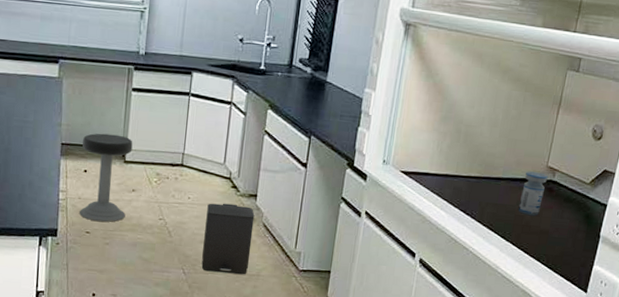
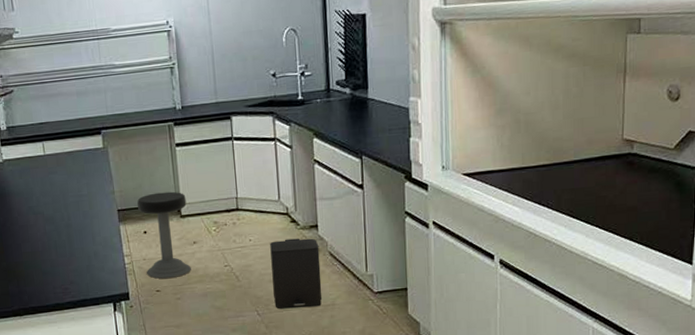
medicine: present [517,171,549,217] -> none [598,147,626,195]

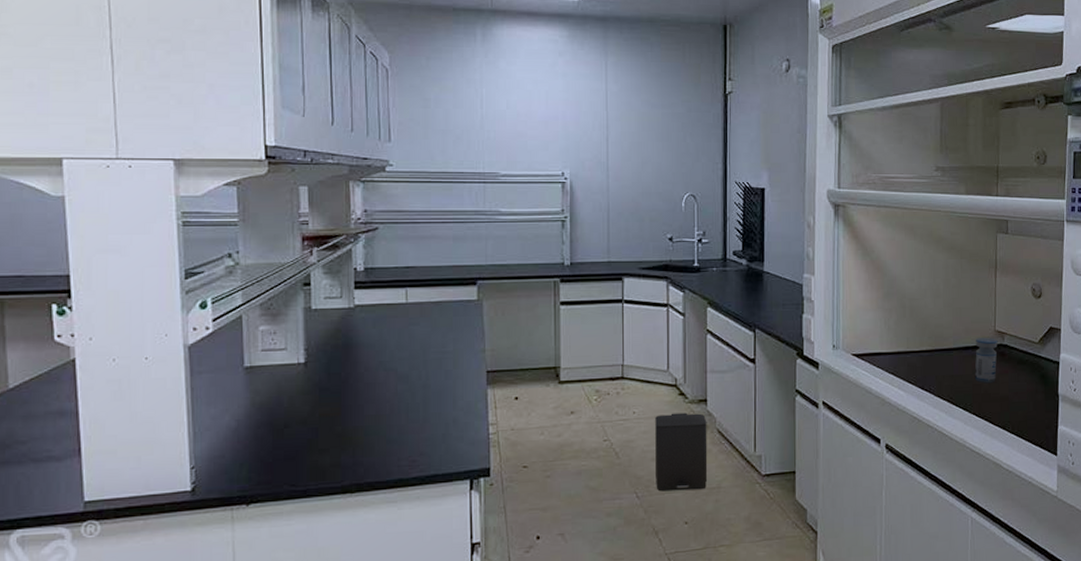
stool: present [136,191,191,279] -> none [510,354,567,453]
medicine: none [598,147,626,195] -> present [974,338,999,384]

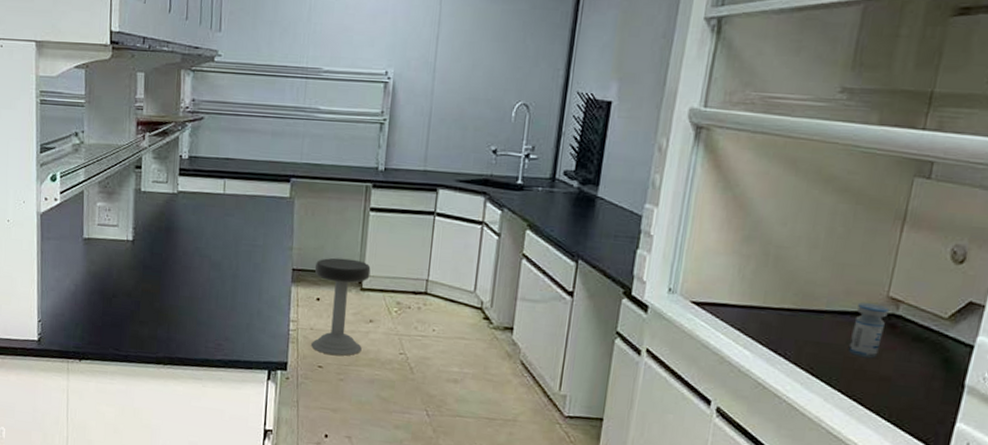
stool: none [510,354,567,453] -> present [311,257,371,356]
pedal bin: present [655,412,708,492] -> none [448,336,511,420]

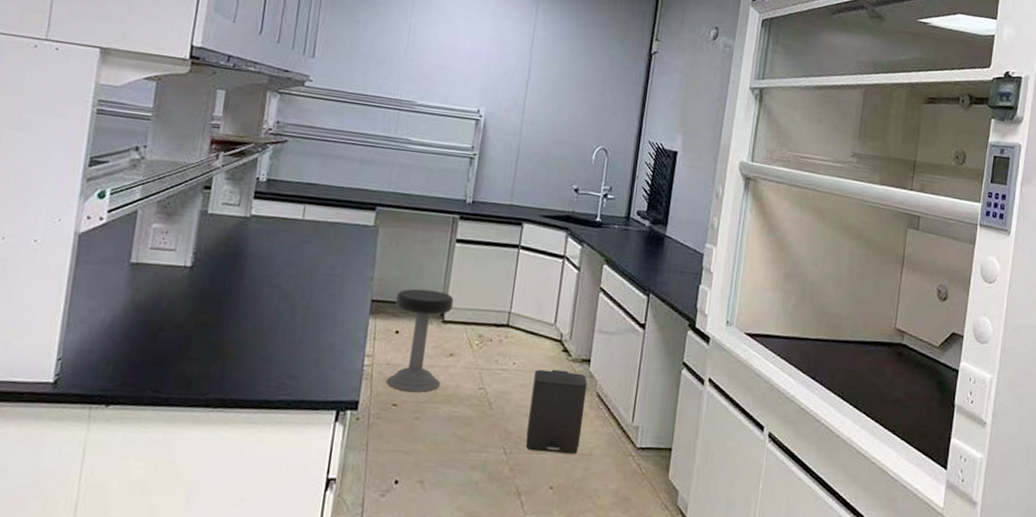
pedal bin: none [448,336,511,420] -> present [525,369,588,455]
medicine: present [847,302,890,359] -> none [869,333,898,383]

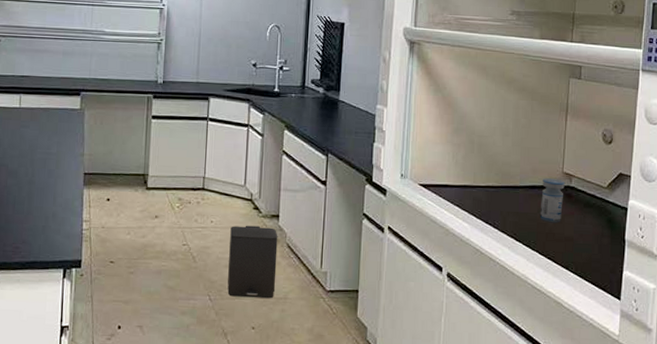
stool: present [386,289,454,393] -> none [103,161,154,251]
medicine: none [869,333,898,383] -> present [539,178,566,223]

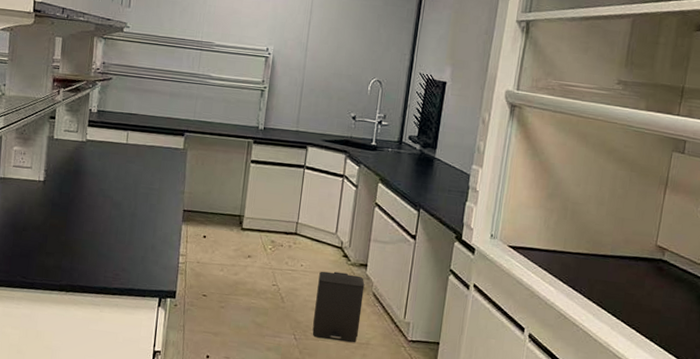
medicine: present [539,178,566,223] -> none [627,249,658,295]

